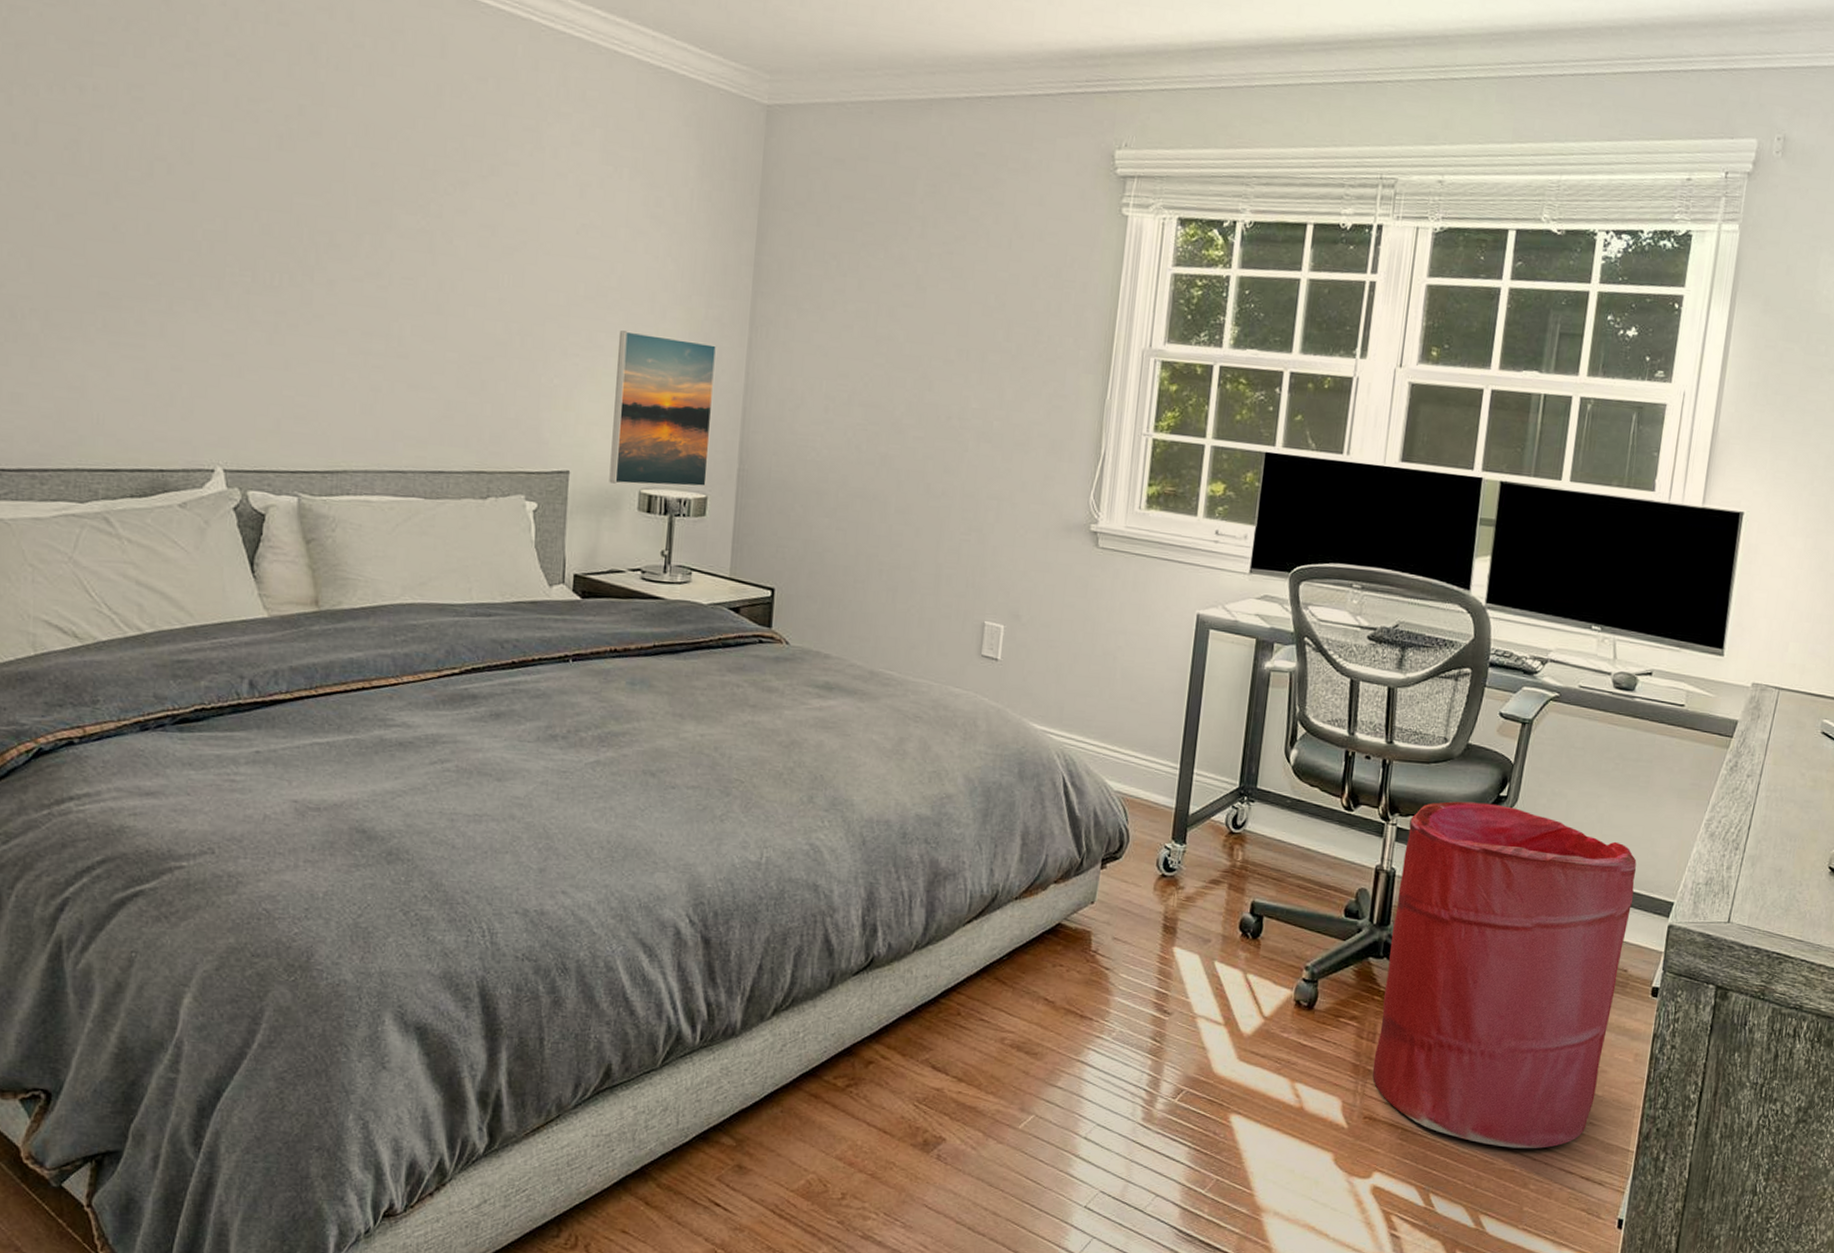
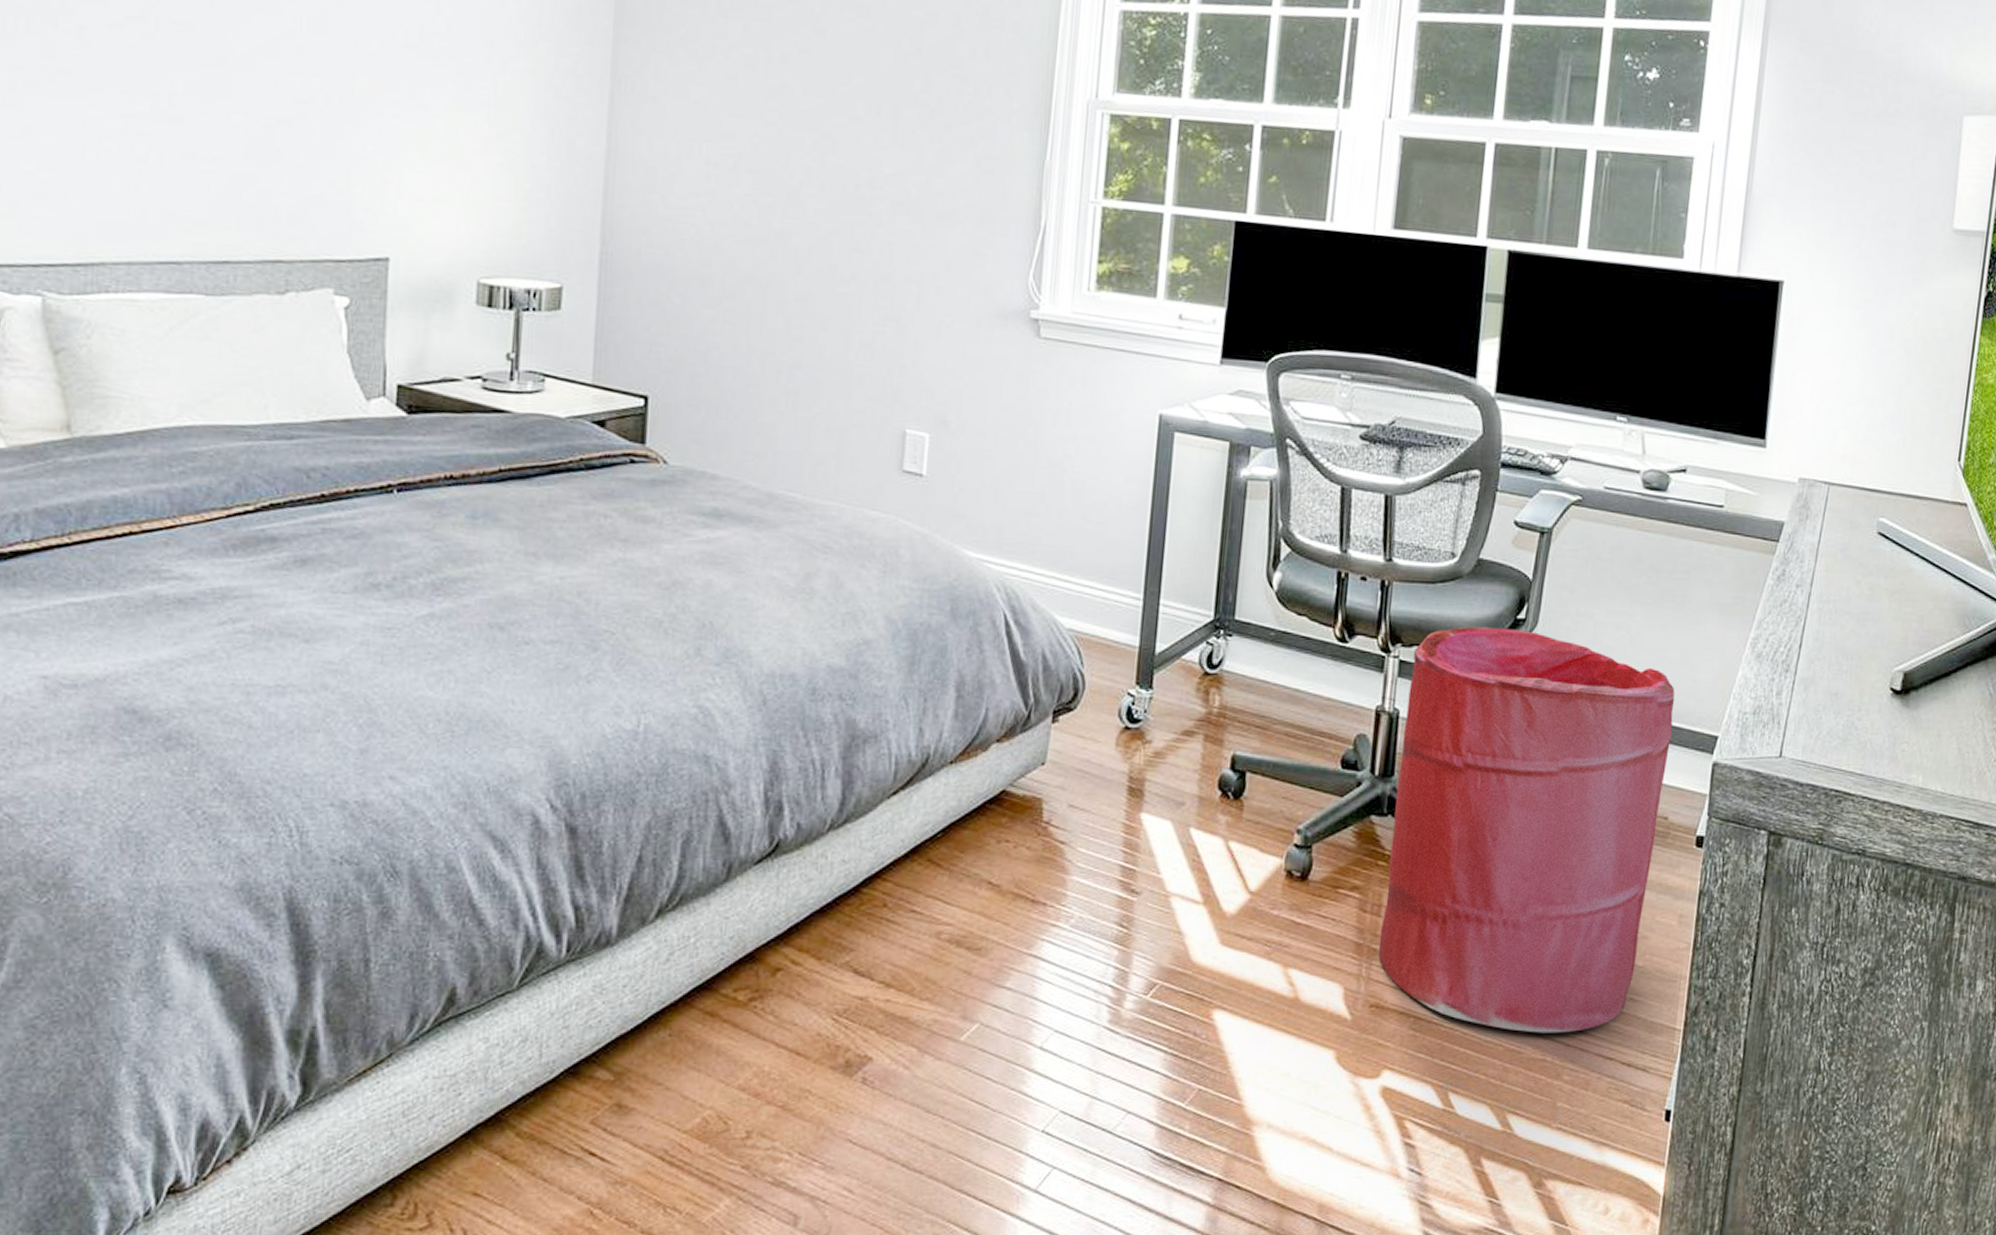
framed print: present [609,330,717,488] -> none [439,85,572,275]

